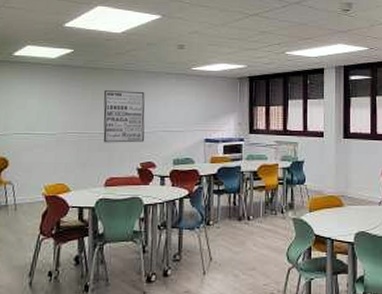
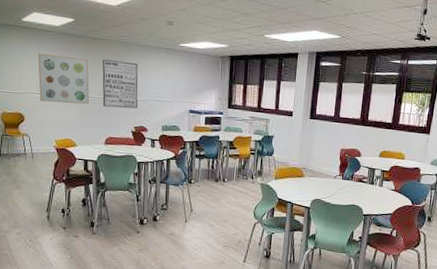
wall art: none [28,88,88,143] -> present [38,53,89,104]

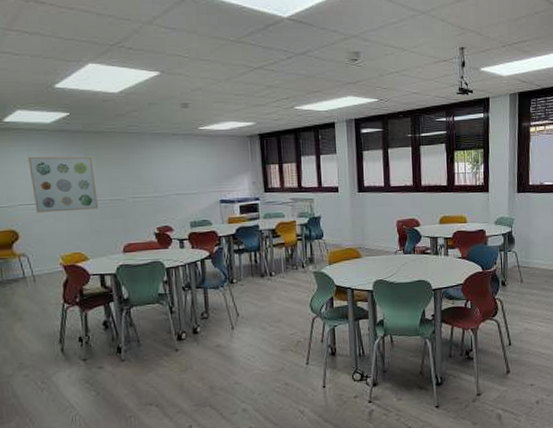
wall art: present [102,59,138,109] -> none [108,154,158,210]

